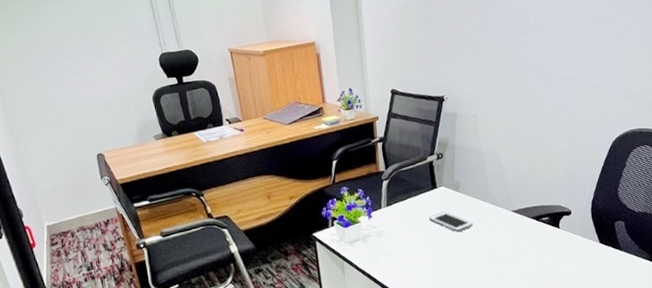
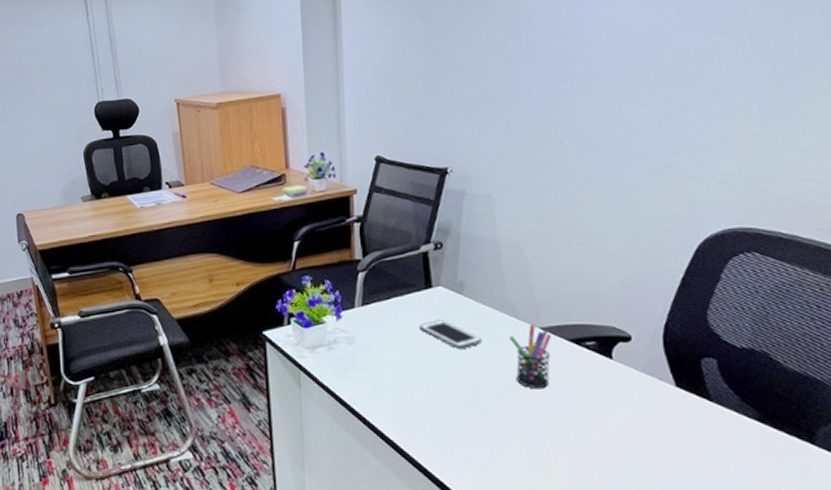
pen holder: none [491,209,520,255] -> present [509,325,552,389]

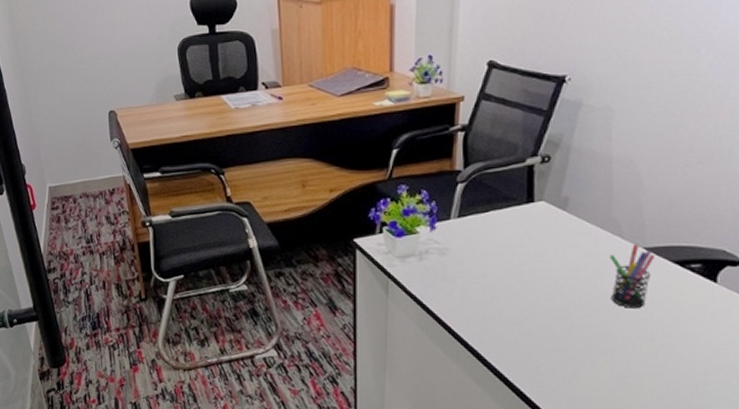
cell phone: present [419,320,482,349] -> none [515,235,580,265]

